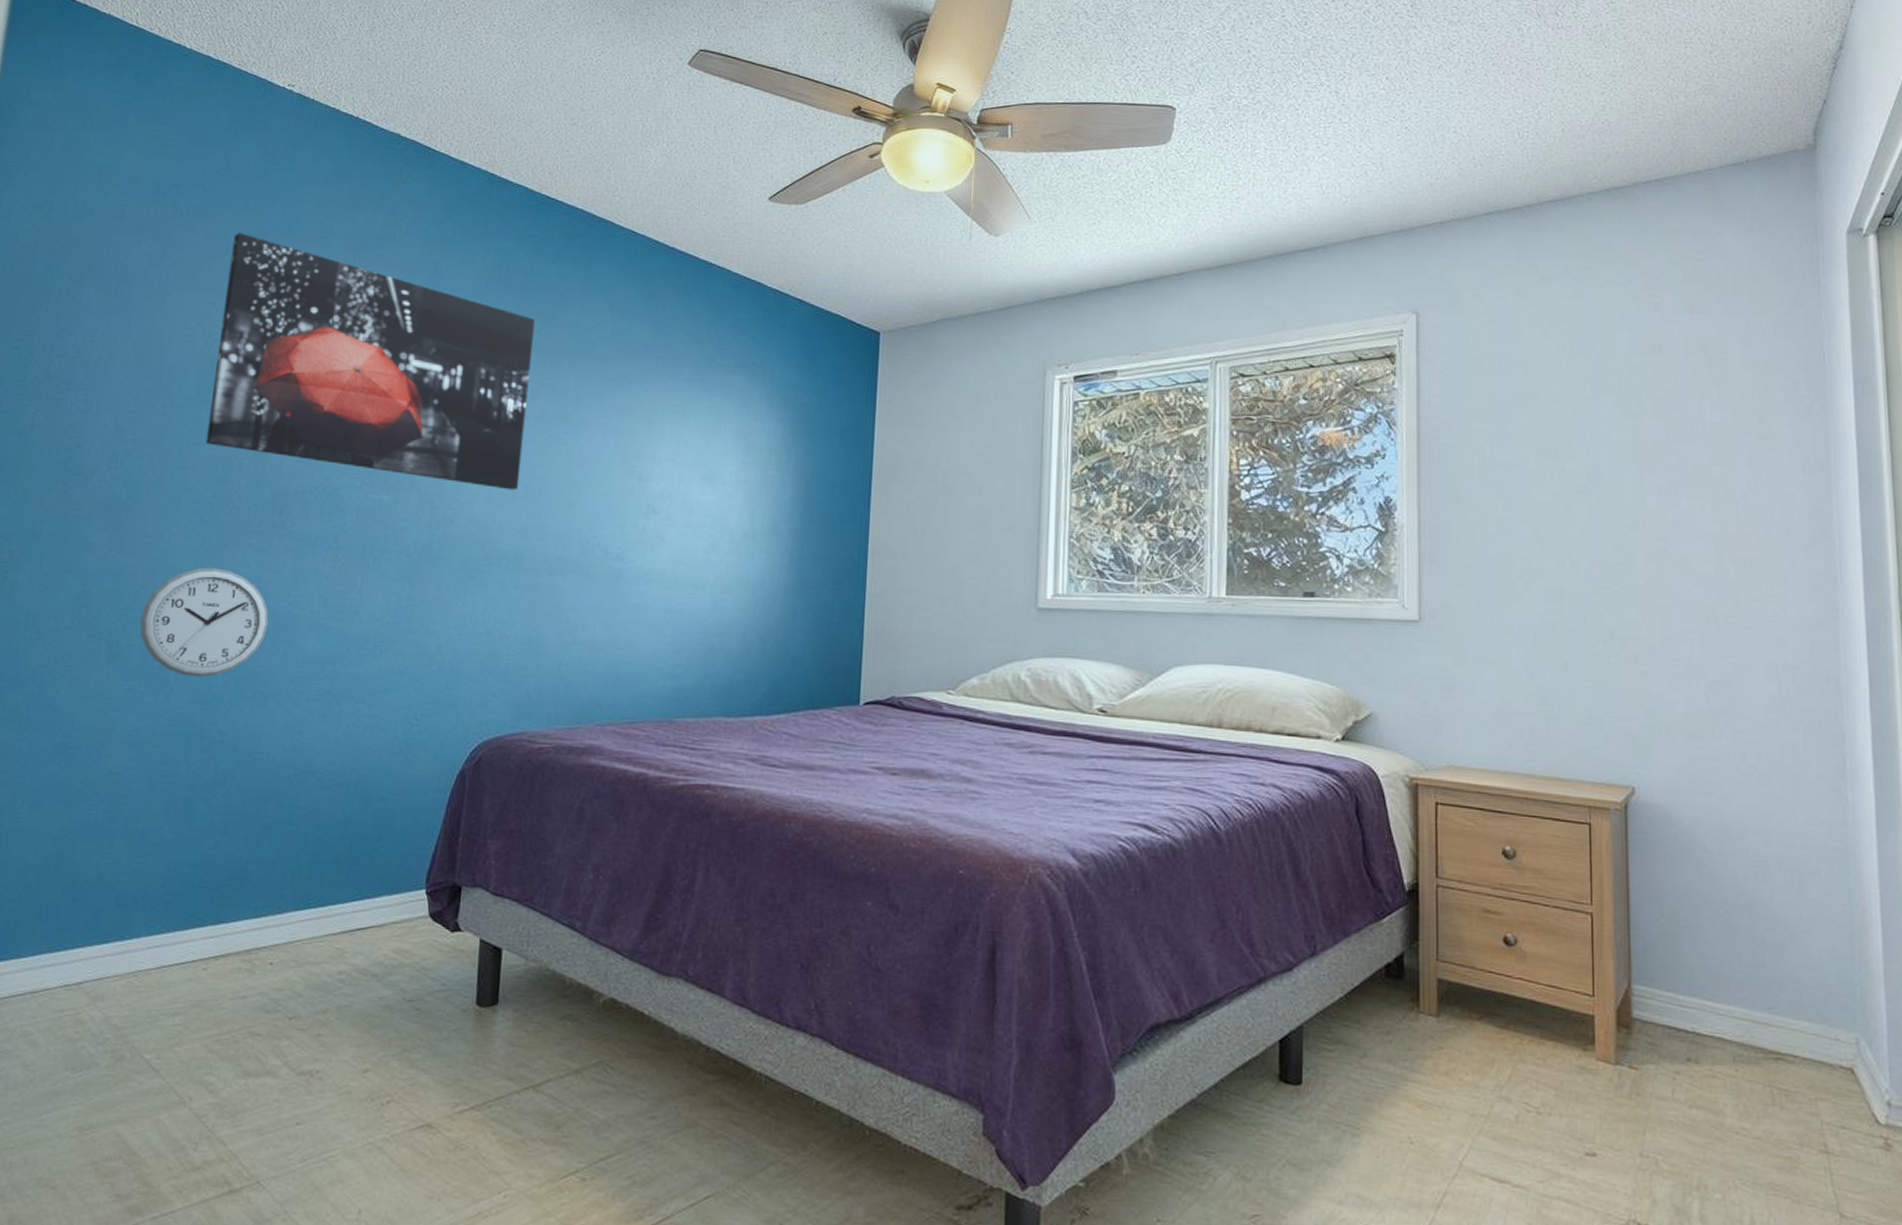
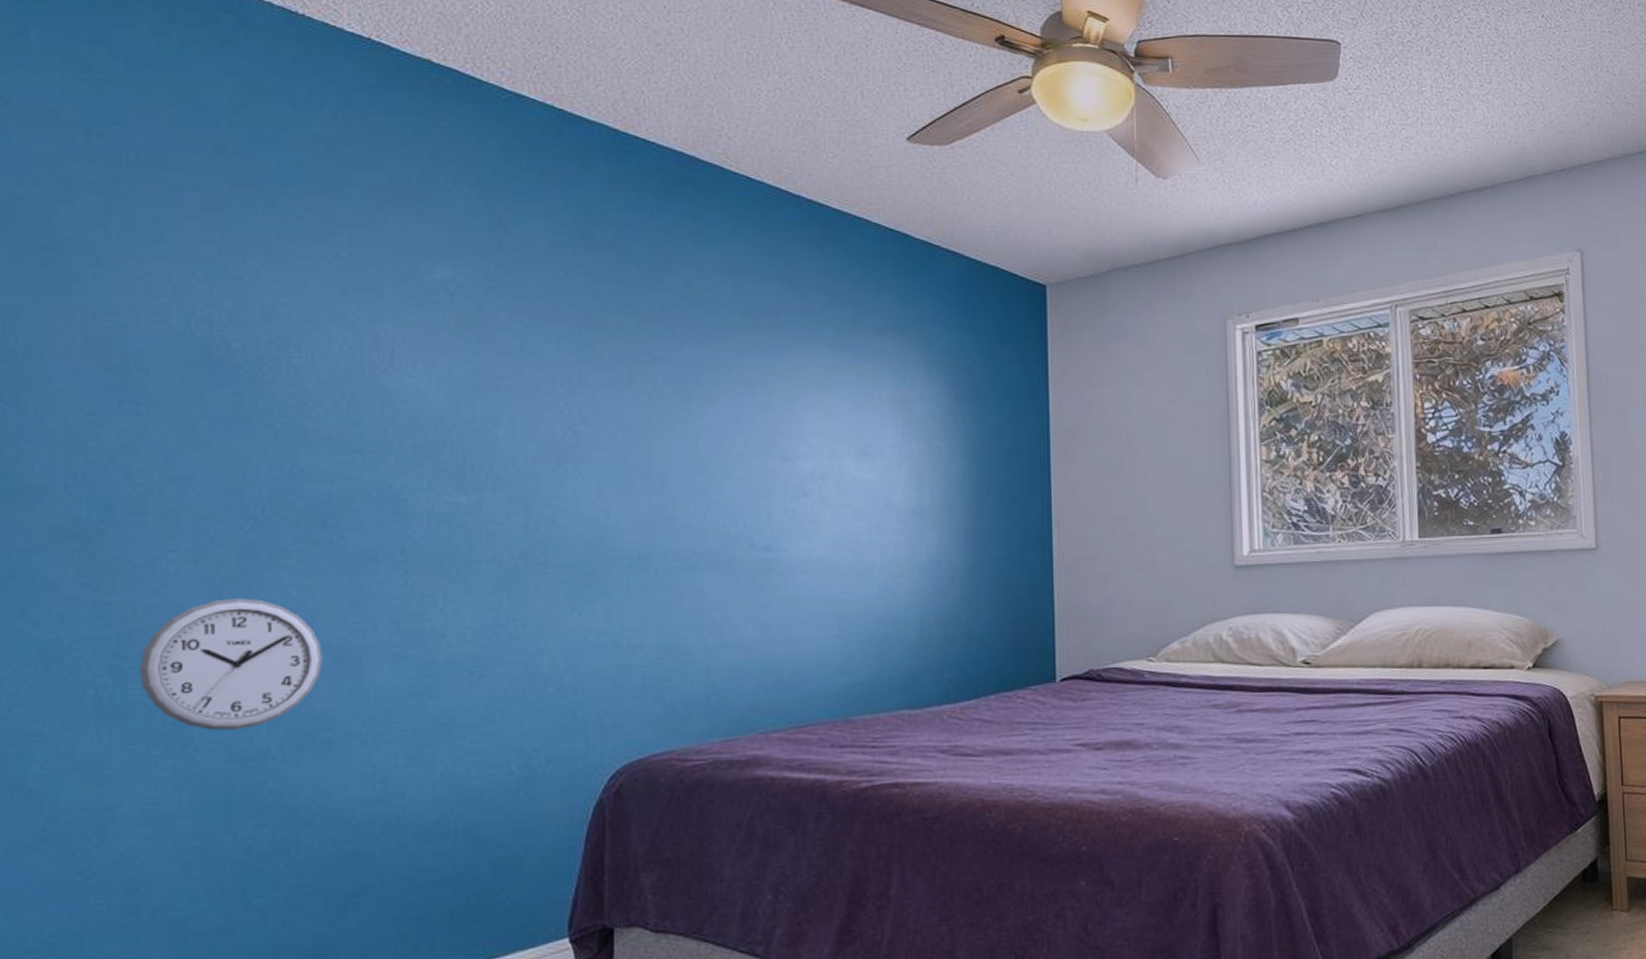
wall art: present [205,233,535,491] -> none [204,183,636,481]

